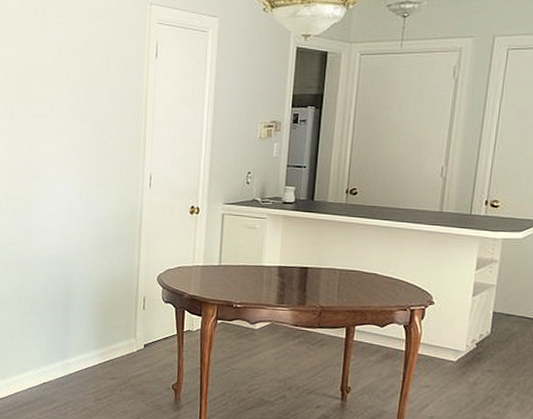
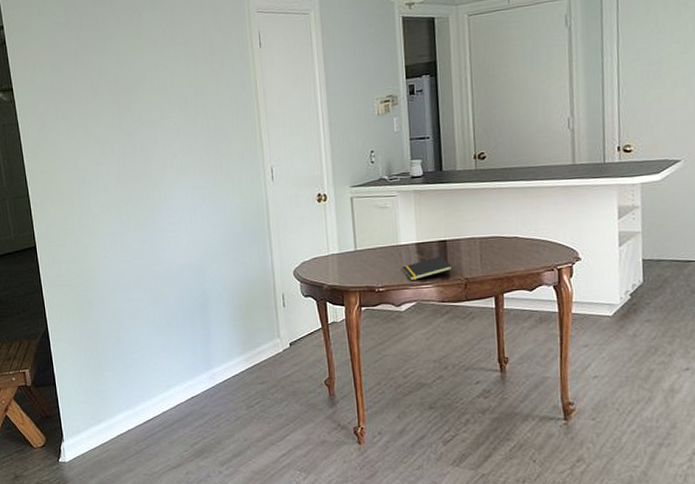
notepad: none [261,282,310,301] -> present [402,256,453,280]

